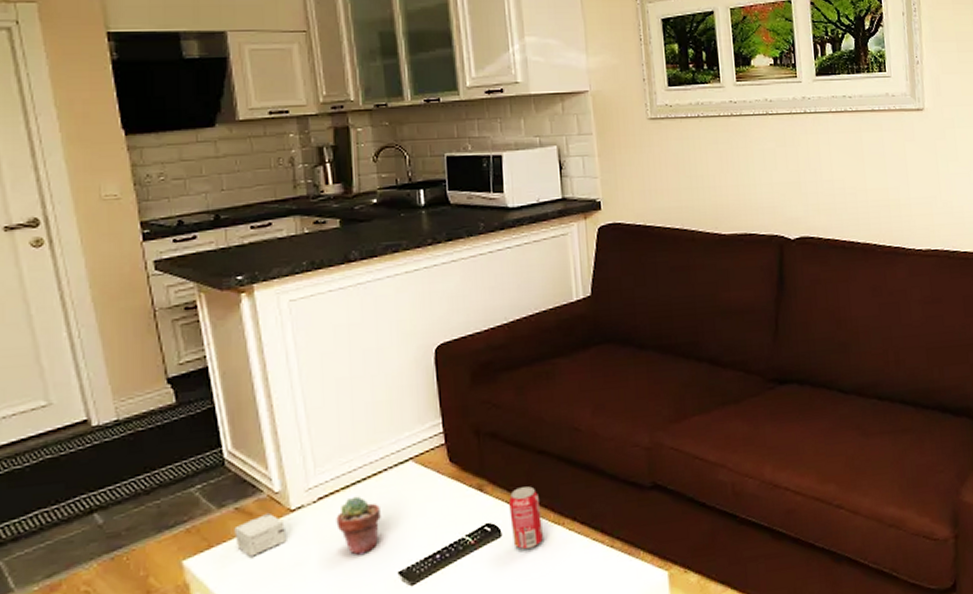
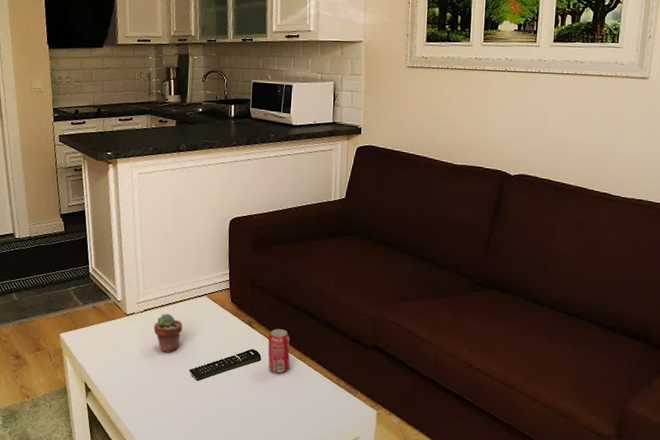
small box: present [234,512,287,557] -> none [91,313,123,340]

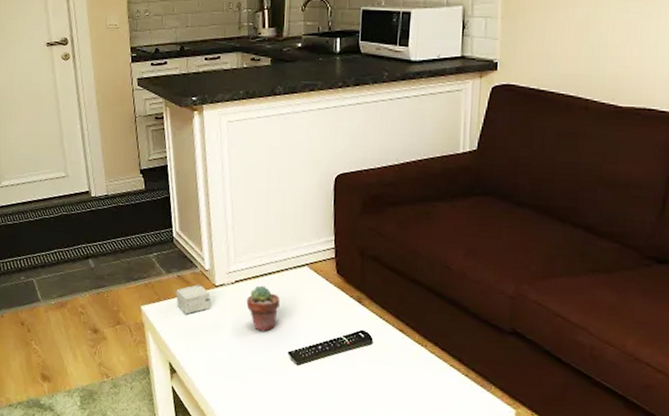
small box: none [91,313,123,340] -> present [176,284,211,314]
beverage can: present [268,329,290,374] -> none [381,307,408,360]

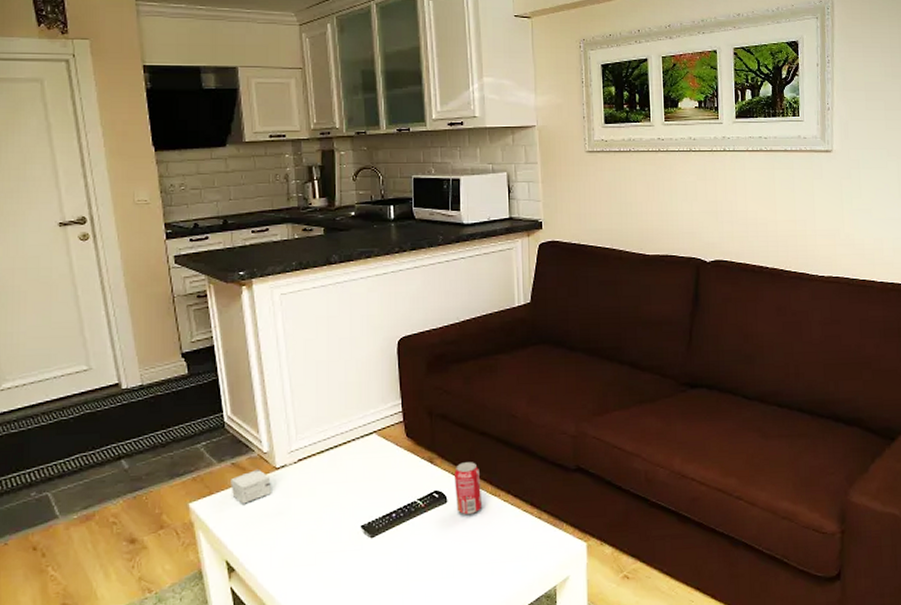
potted succulent: present [246,285,280,333] -> none [312,460,348,510]
beverage can: none [381,307,408,360] -> present [454,462,483,515]

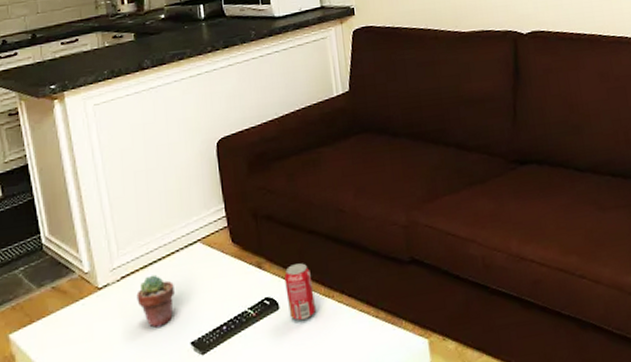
small box: present [231,468,272,504] -> none [51,290,96,330]
potted succulent: none [312,460,348,510] -> present [136,274,175,328]

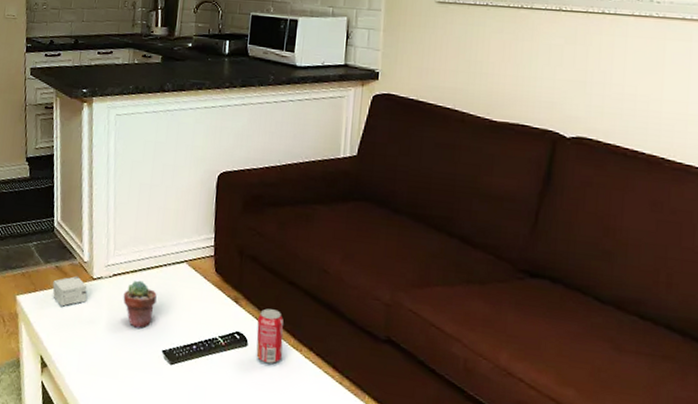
small box: none [51,290,96,330] -> present [52,276,87,307]

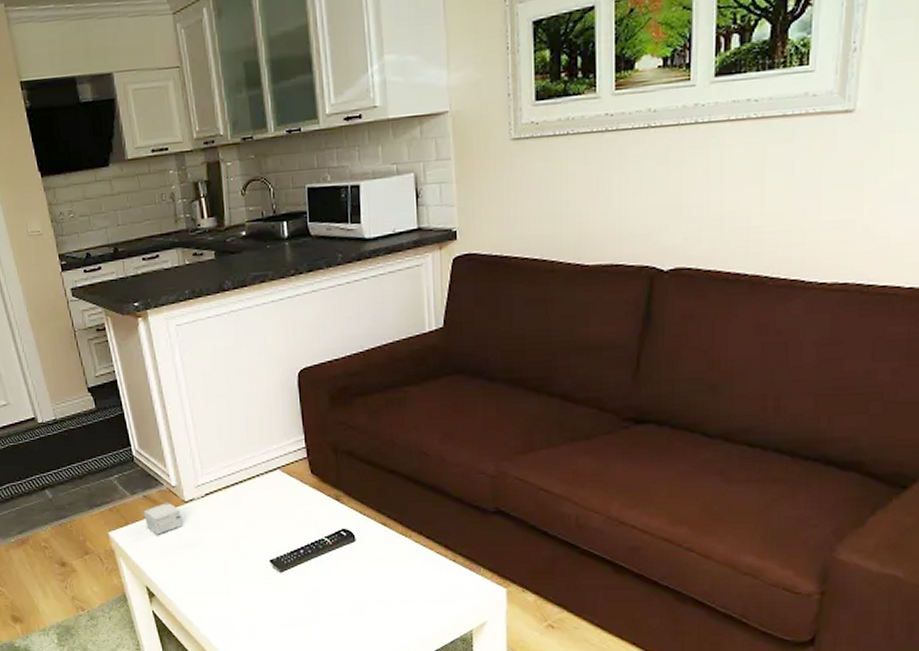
potted succulent: present [123,280,157,329] -> none [219,495,255,544]
beverage can: present [256,308,284,364] -> none [362,501,393,555]

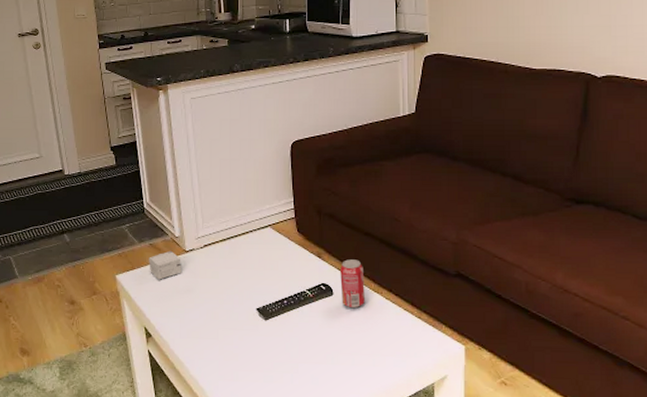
beverage can: none [362,501,393,555] -> present [340,259,366,309]

